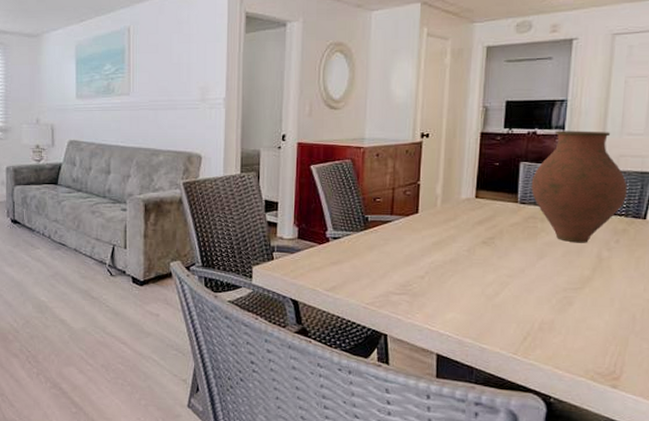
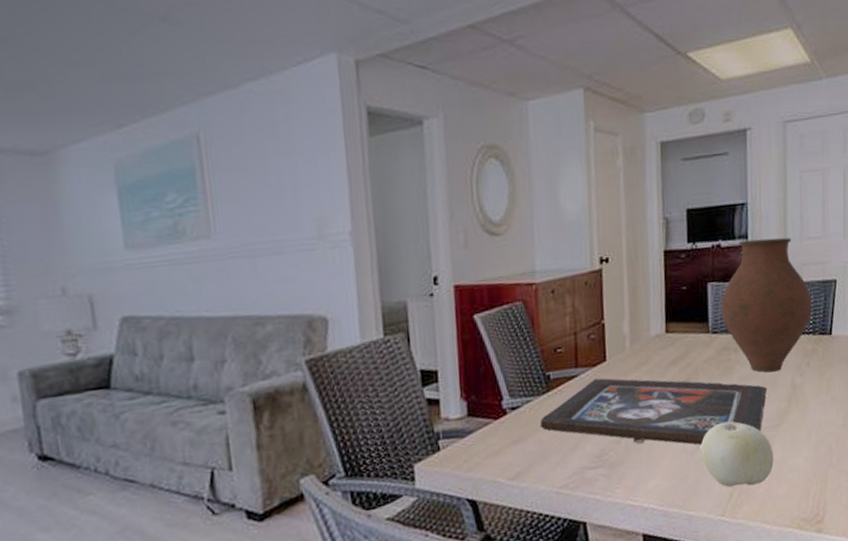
religious icon: none [356,226,572,292] -> present [540,378,767,445]
fruit: none [498,277,572,335] -> present [700,421,774,488]

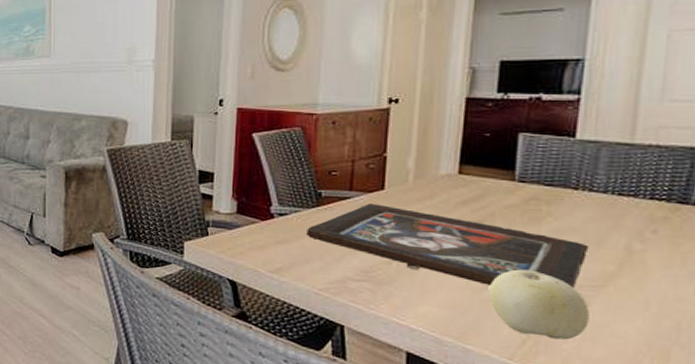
vase: present [720,237,812,373] -> none [533,96,670,232]

